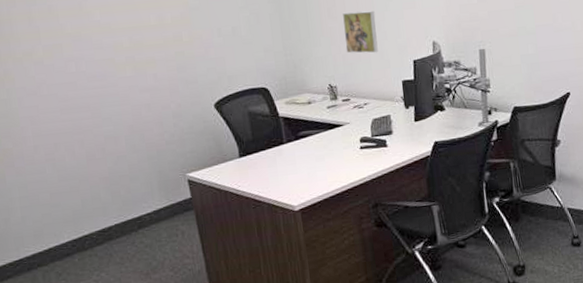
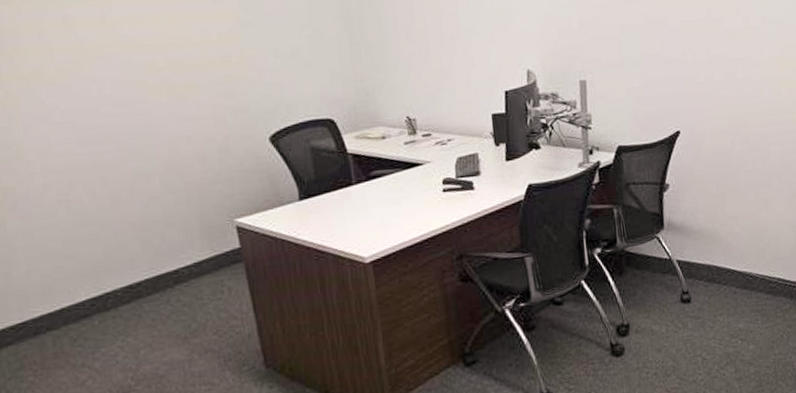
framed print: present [343,10,378,54] -> none [423,33,465,82]

